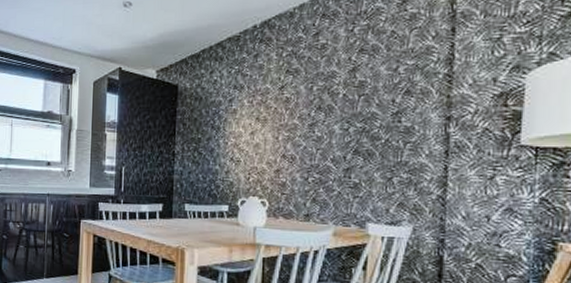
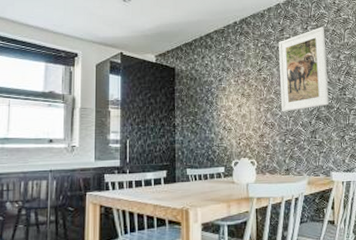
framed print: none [305,26,379,143] -> present [279,27,329,112]

